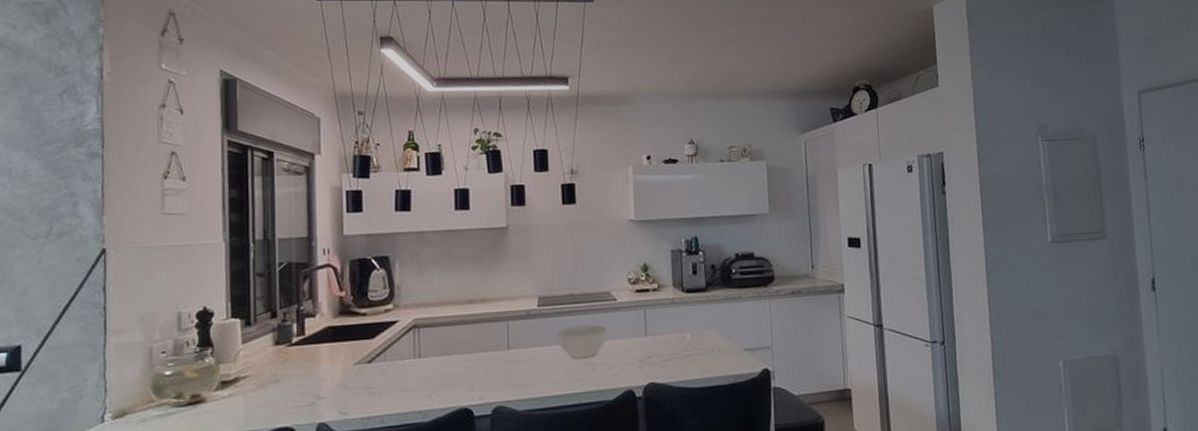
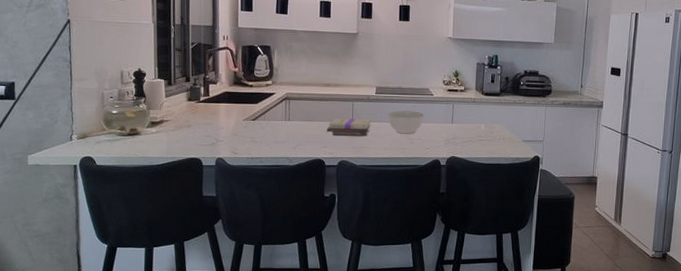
books: none [472,343,535,372] -> present [326,118,371,137]

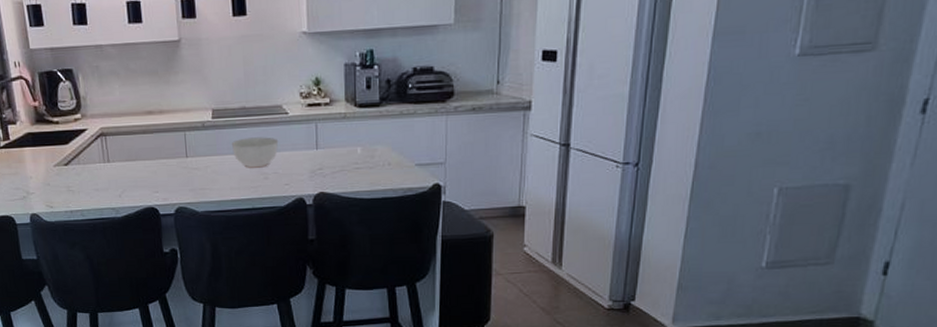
books: present [326,118,371,137] -> none [155,153,211,176]

